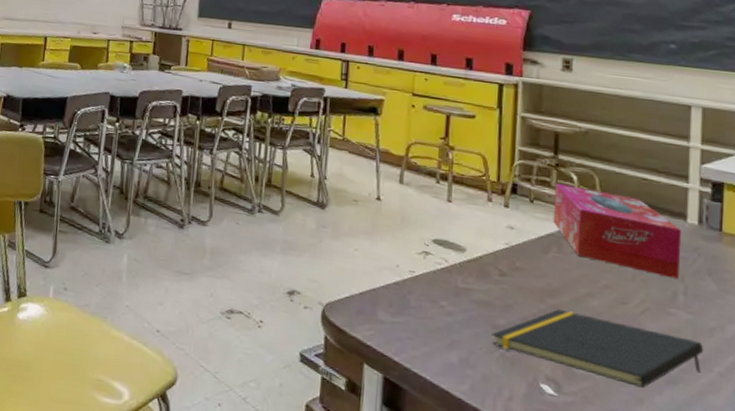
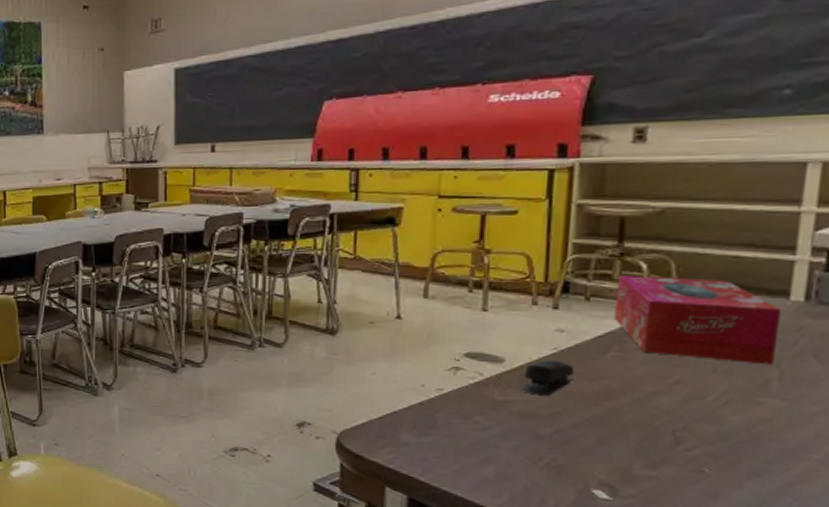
stapler: none [479,253,523,288] -> present [521,360,575,396]
notepad: present [492,309,704,388] -> none [535,412,800,484]

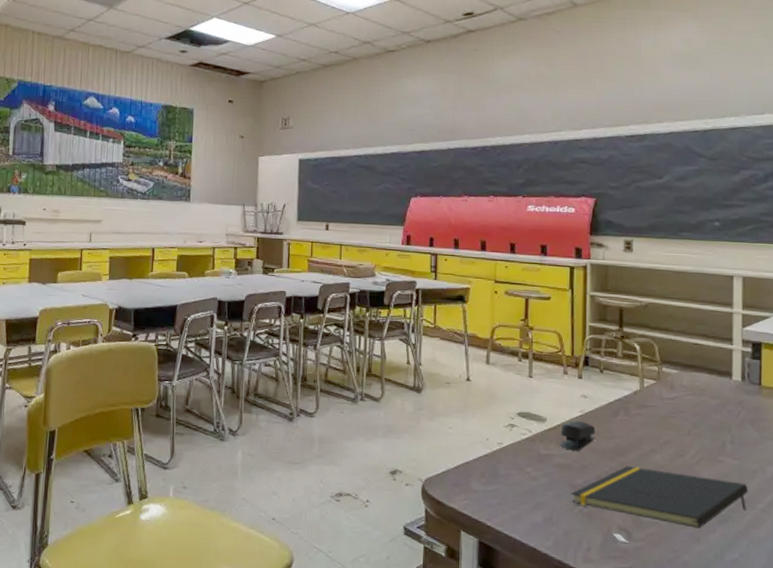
notepad: none [535,412,800,484] -> present [571,466,749,528]
tissue box: present [613,275,782,365] -> none [620,354,728,430]

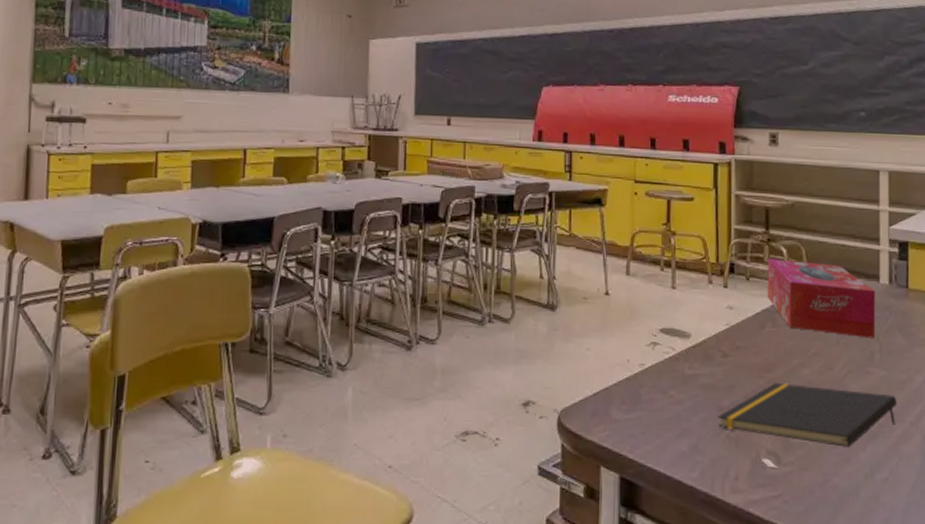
stapler: present [559,420,596,451] -> none [704,335,743,369]
tissue box: none [620,354,728,430] -> present [767,259,876,338]

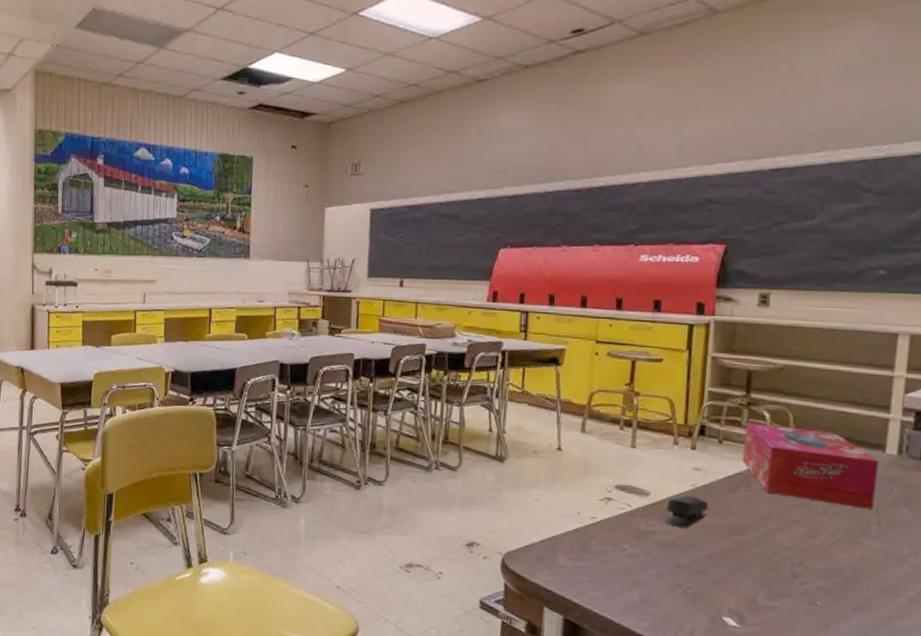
stapler: none [704,335,743,369] -> present [663,495,709,528]
notepad: present [718,383,898,447] -> none [674,546,895,616]

